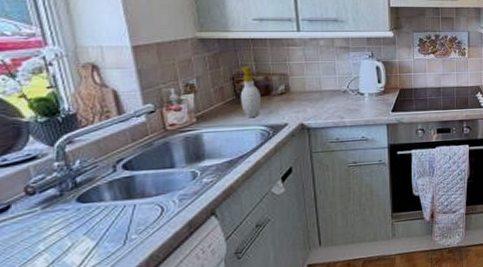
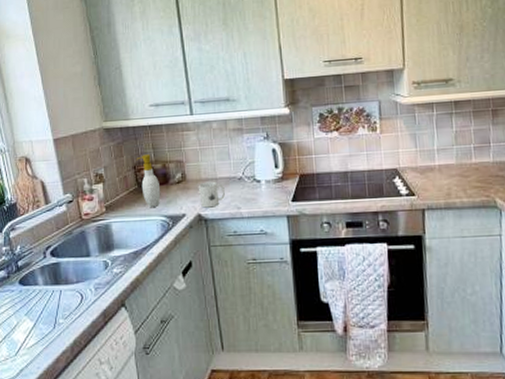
mug: none [303,93,329,118] -> present [199,181,225,208]

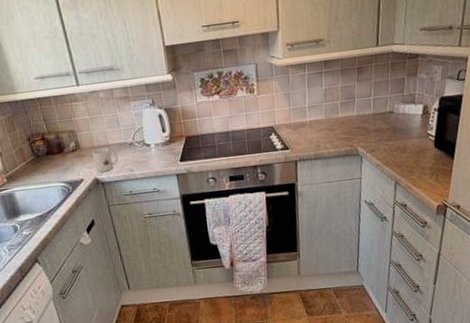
soap bottle: present [135,154,161,207] -> none [28,126,58,175]

